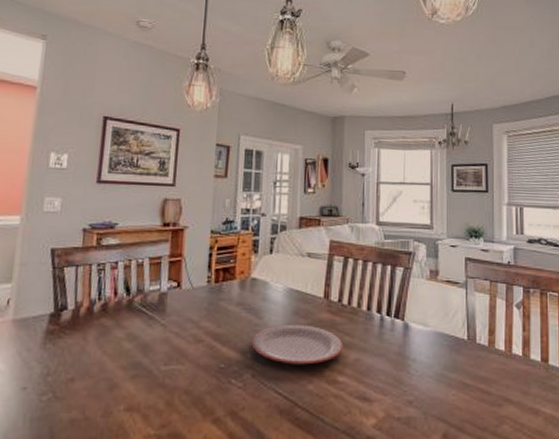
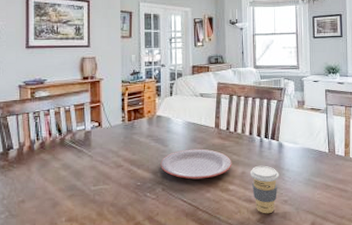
coffee cup: none [366,351,403,418] -> present [250,165,279,214]

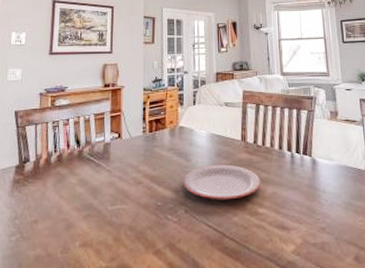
coffee cup: present [250,165,279,214] -> none [281,185,315,244]

